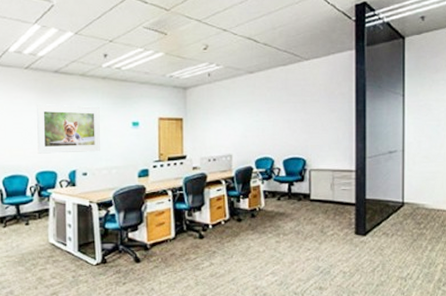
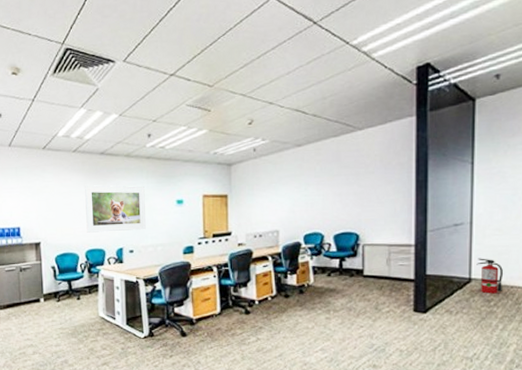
fire extinguisher: none [408,183,430,217] -> present [476,258,503,294]

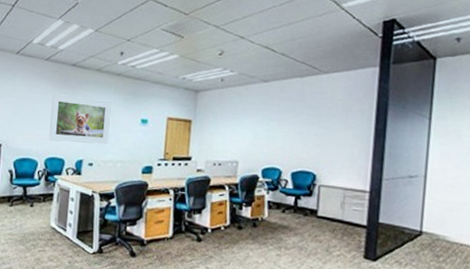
fire extinguisher: present [476,258,503,294] -> none [428,212,453,250]

